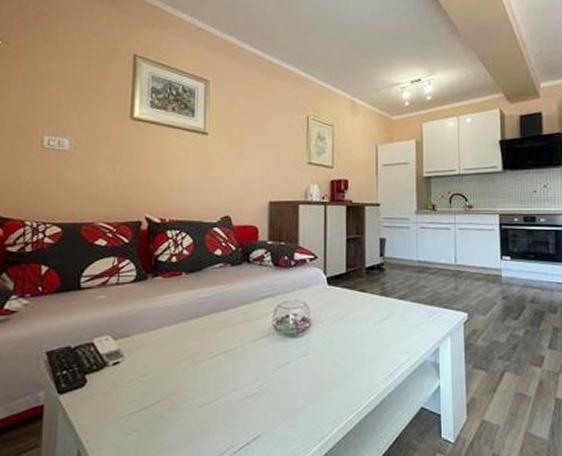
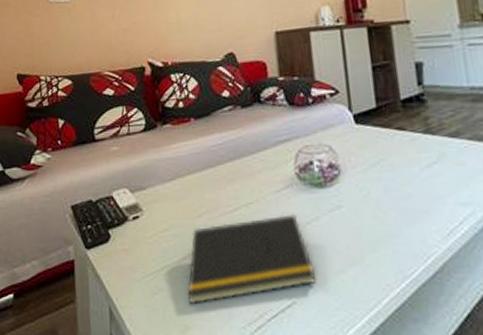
notepad: none [160,360,281,442] -> present [187,214,317,304]

